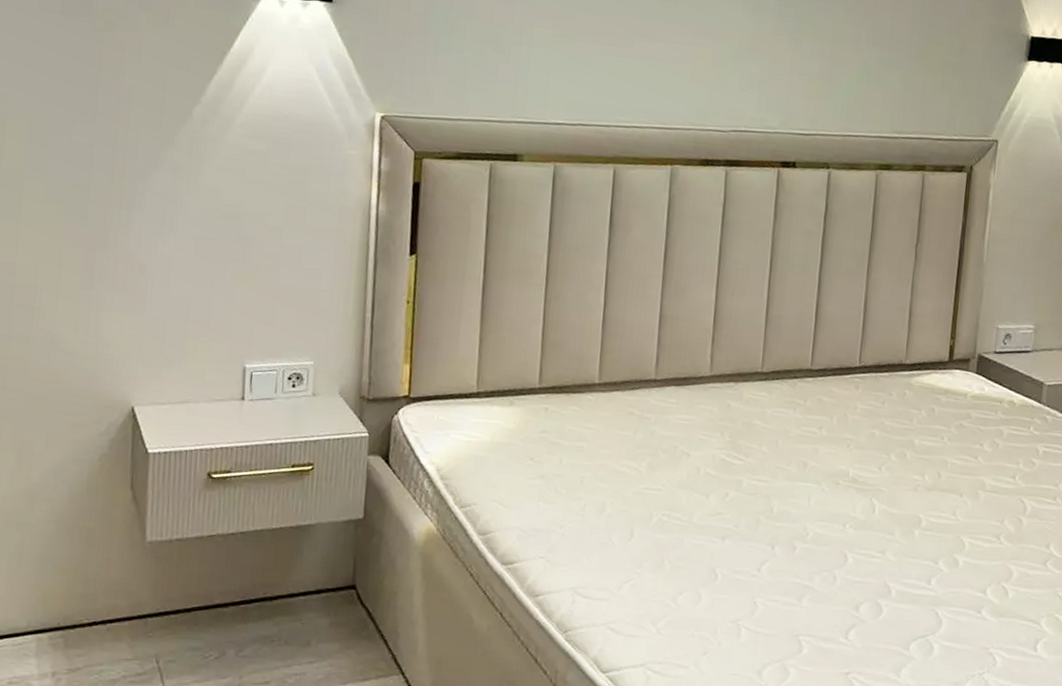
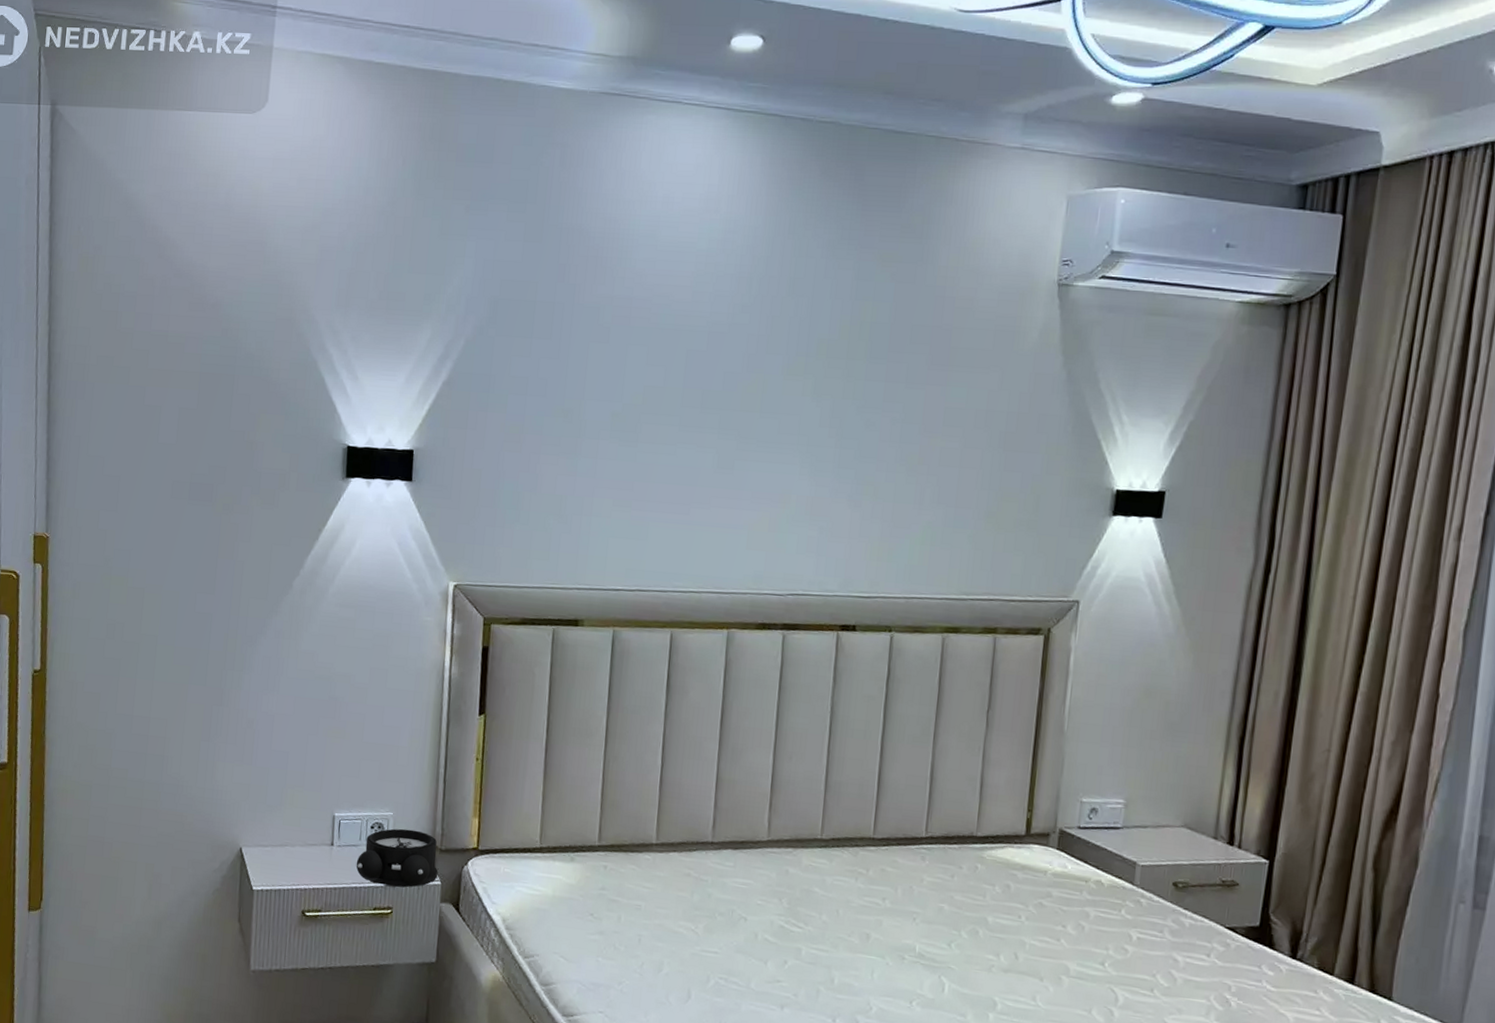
alarm clock: none [271,378,365,441] -> present [356,828,438,887]

